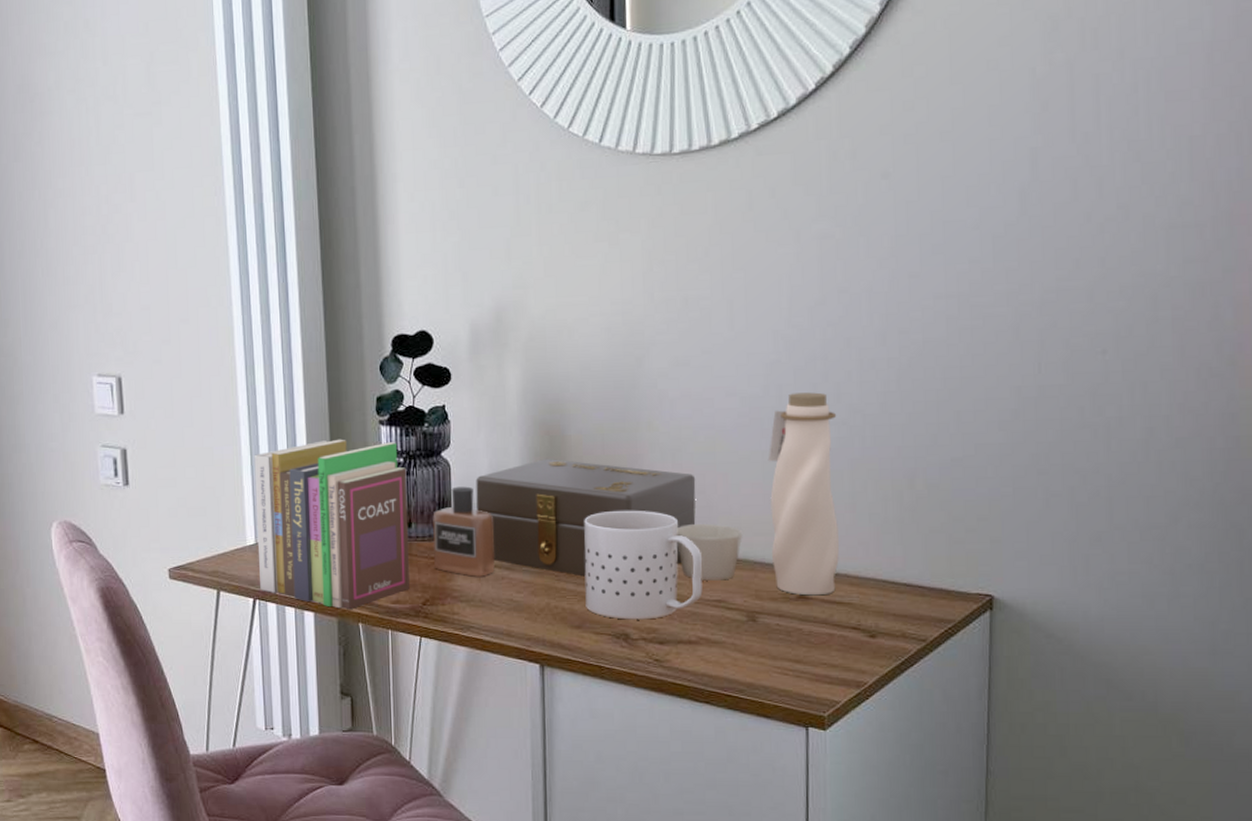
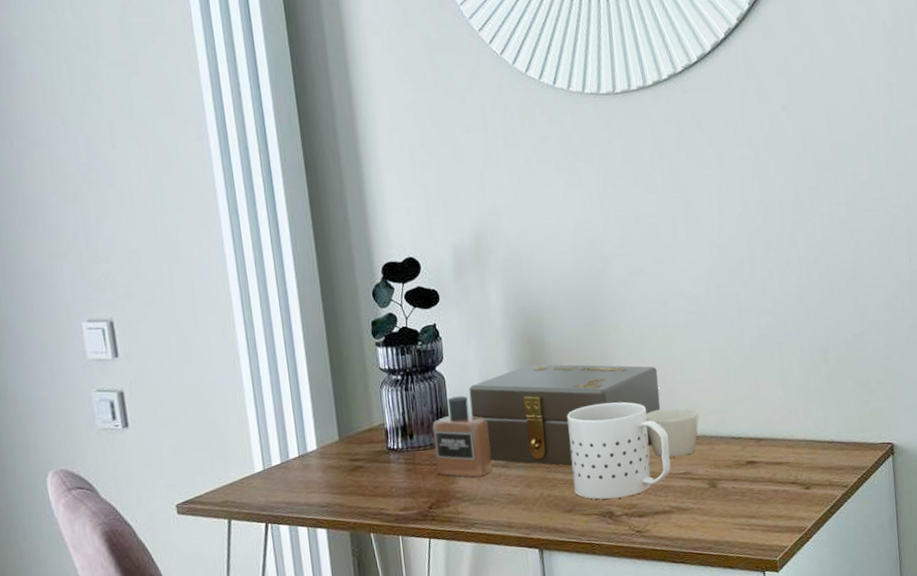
books: present [254,439,410,609] -> none [256,361,416,522]
water bottle: present [767,392,839,596] -> none [714,289,777,460]

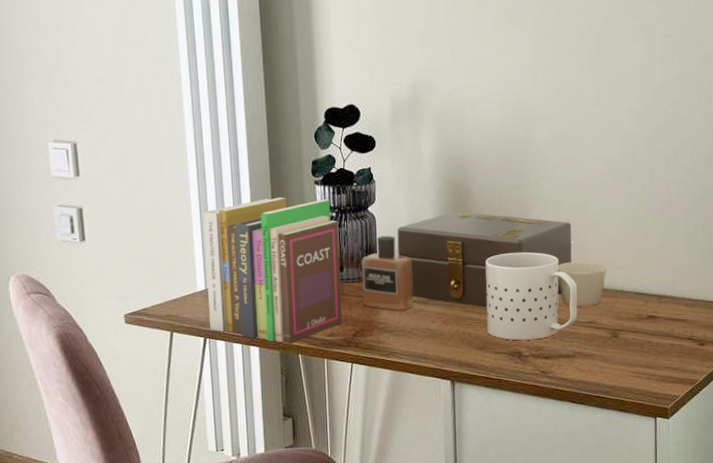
books: none [256,361,416,522] -> present [203,197,342,343]

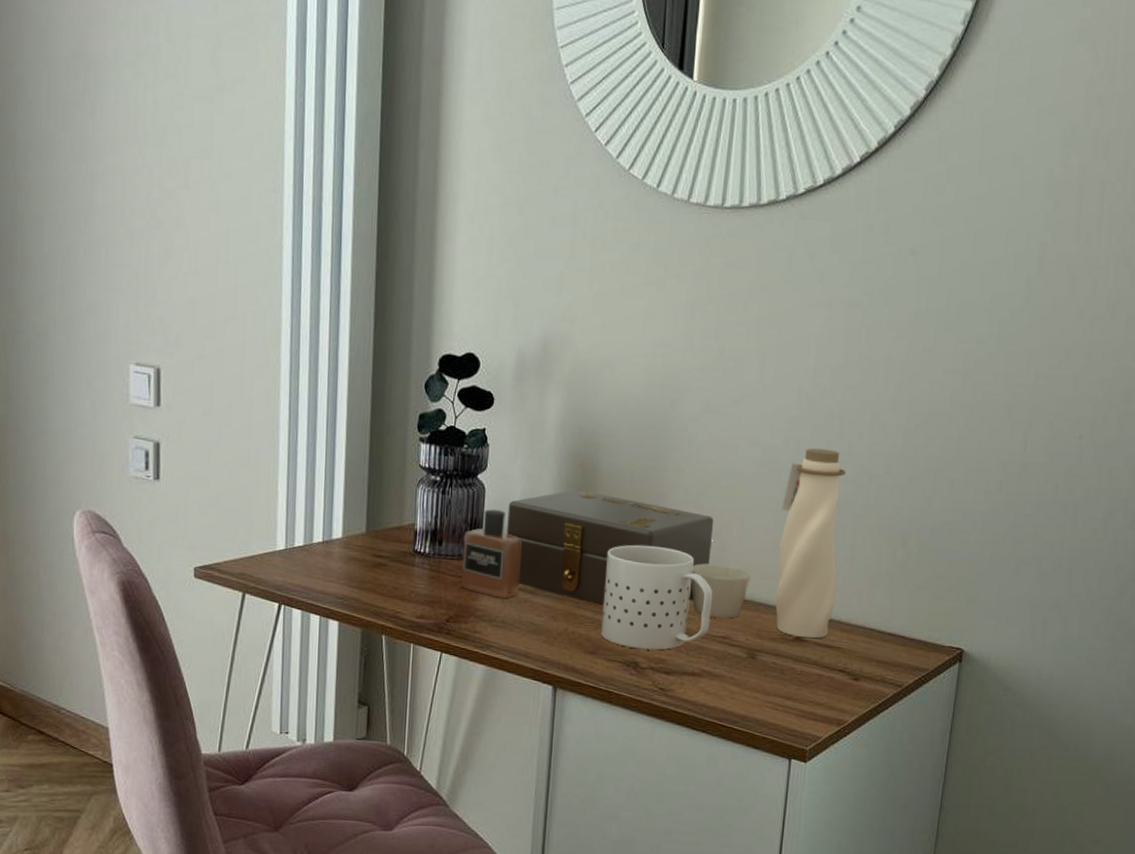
books: present [203,197,342,343] -> none [287,452,442,620]
water bottle: none [625,157,678,315] -> present [775,448,847,639]

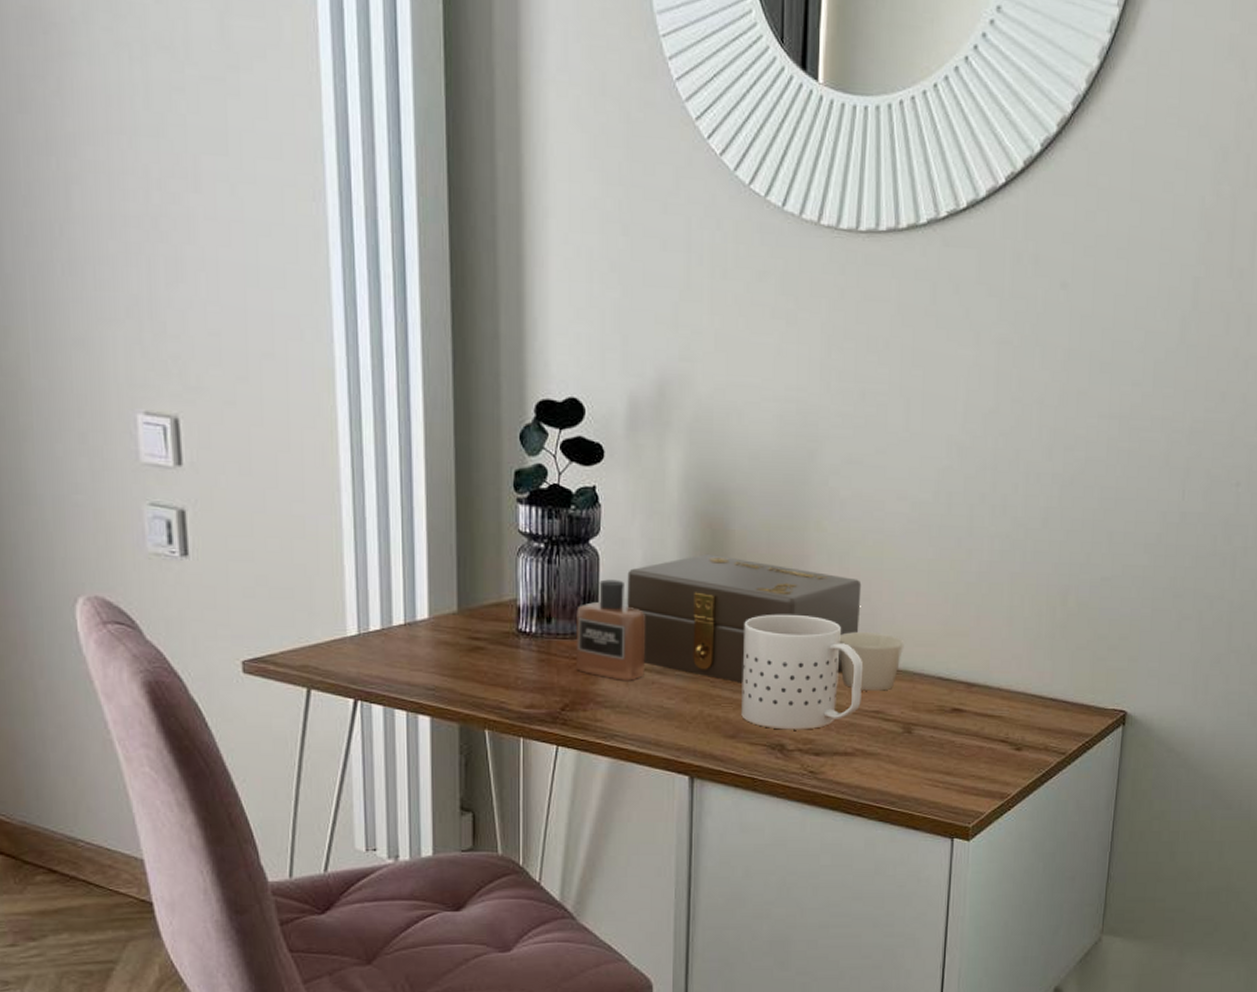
water bottle: present [775,448,847,639] -> none [931,502,1002,708]

